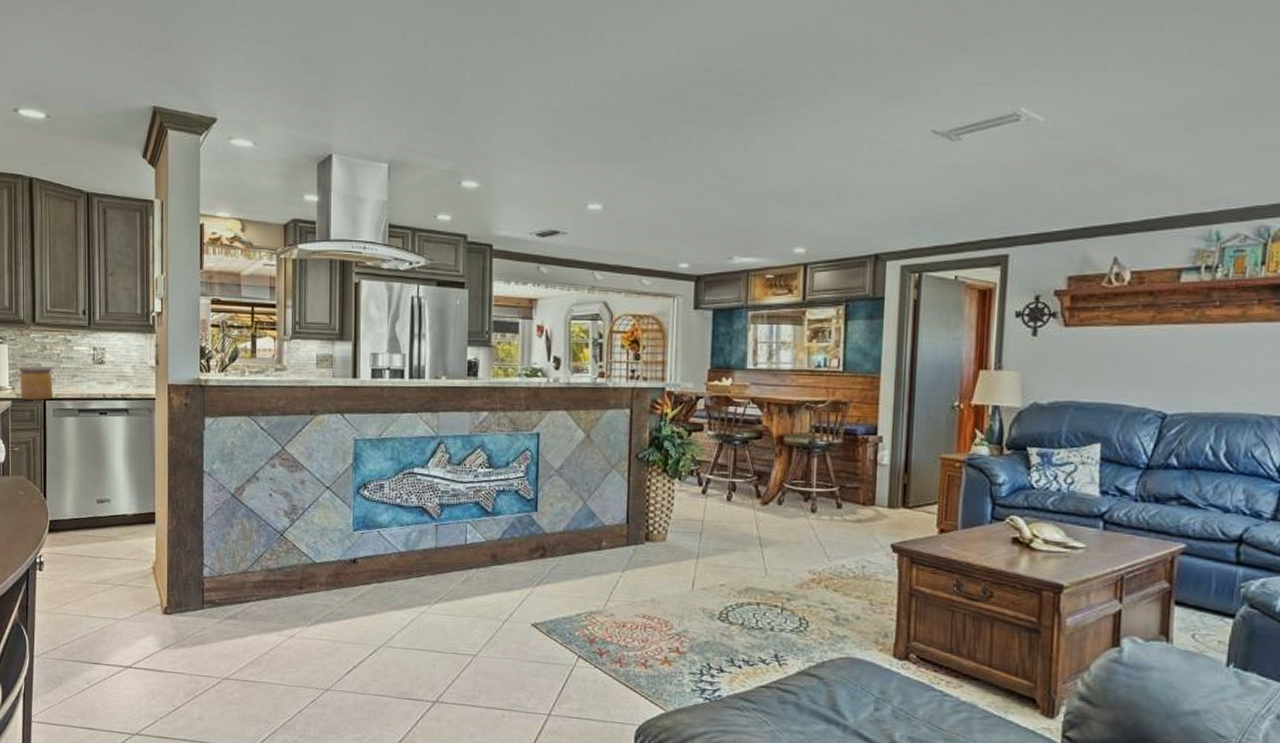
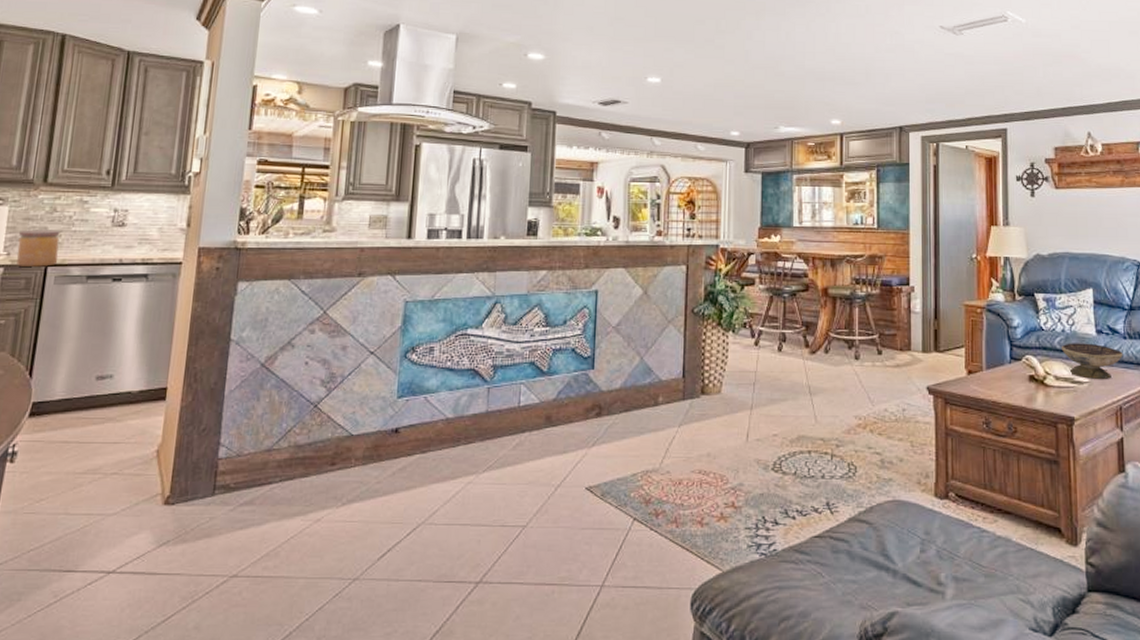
decorative bowl: none [1054,503,1132,547] -> present [1061,343,1123,380]

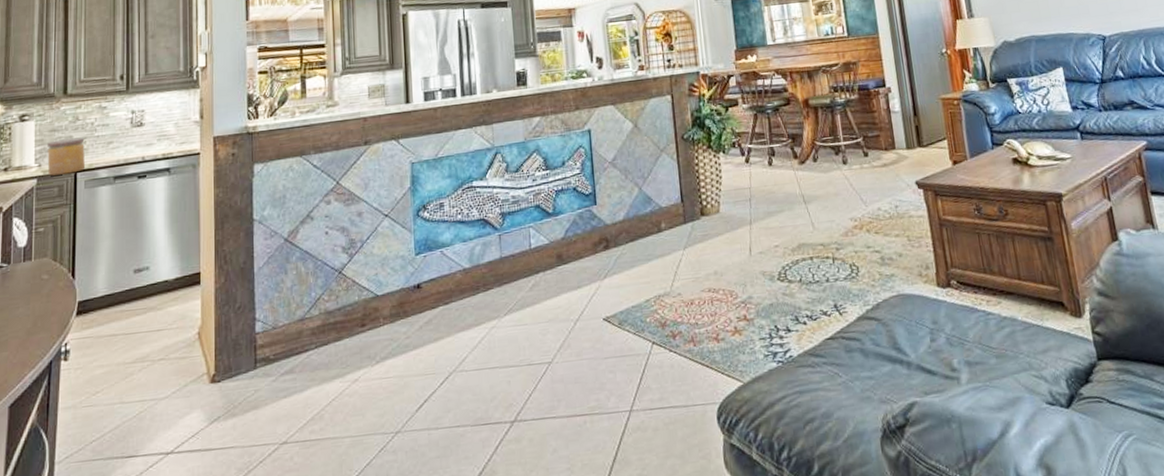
decorative bowl: present [1061,343,1123,380] -> none [1039,120,1101,155]

